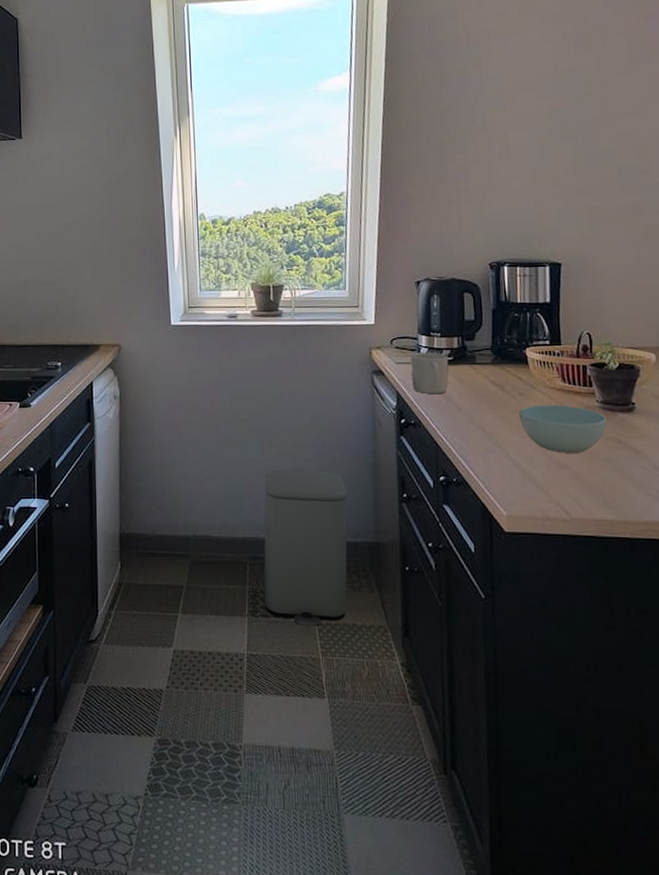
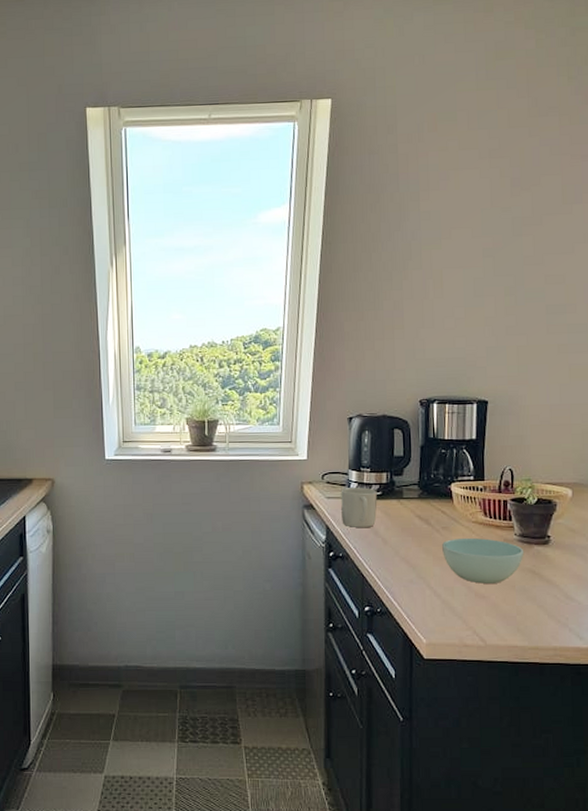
pedal bin: present [263,468,348,626] -> none [193,600,277,750]

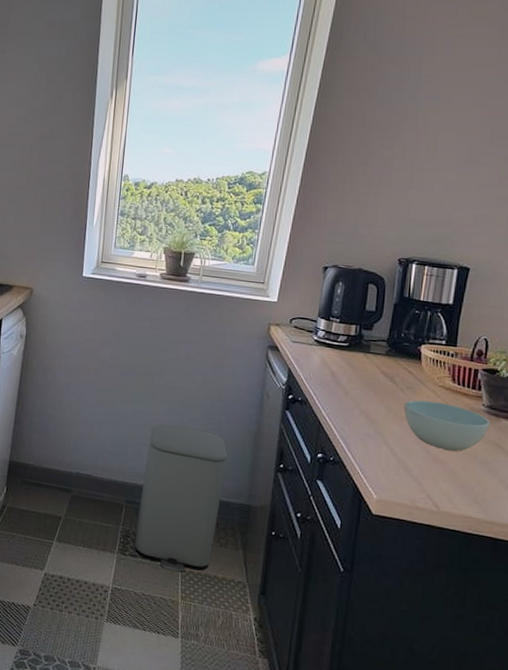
pedal bin: none [193,600,277,750] -> present [134,423,228,573]
mug: present [341,487,378,528] -> none [305,334,344,377]

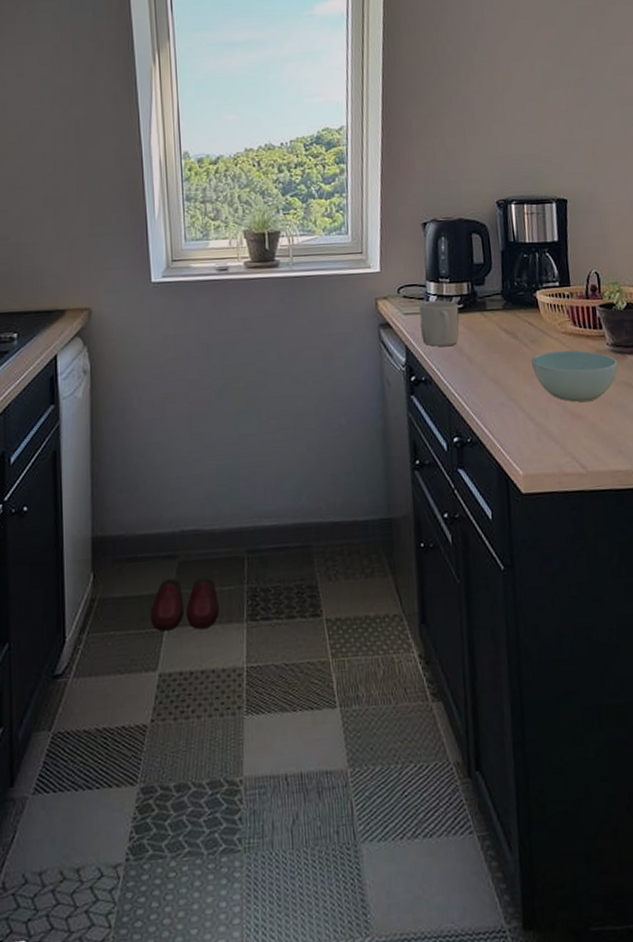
slippers: none [44,505,98,550] -> present [150,576,219,631]
pedal bin: present [134,423,228,573] -> none [262,440,358,625]
mug: none [305,334,344,377] -> present [419,300,460,347]

